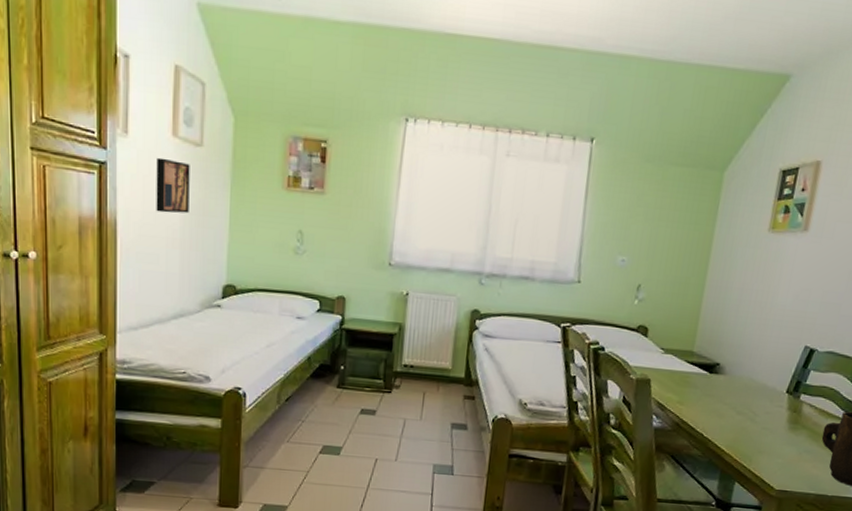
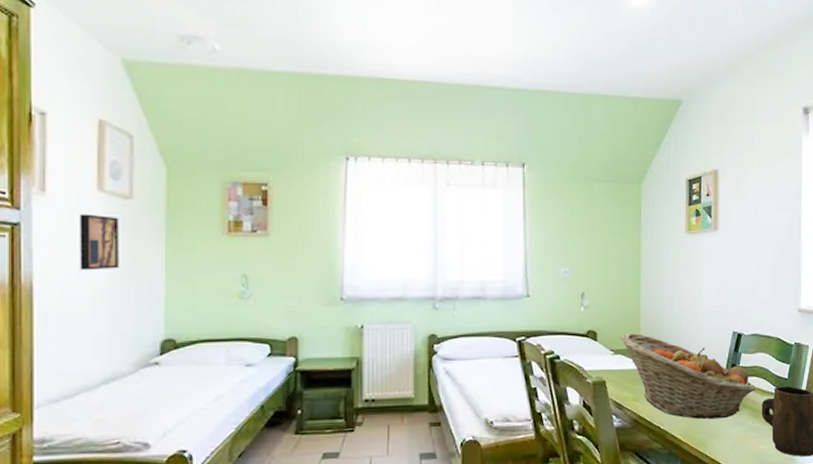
fruit basket: none [674,333,821,436] -> present [621,332,756,420]

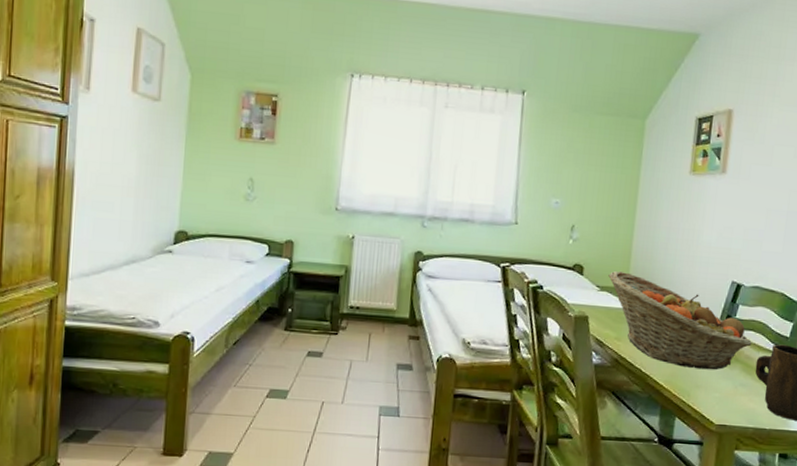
wall art: present [80,213,119,270] -> none [113,111,148,164]

